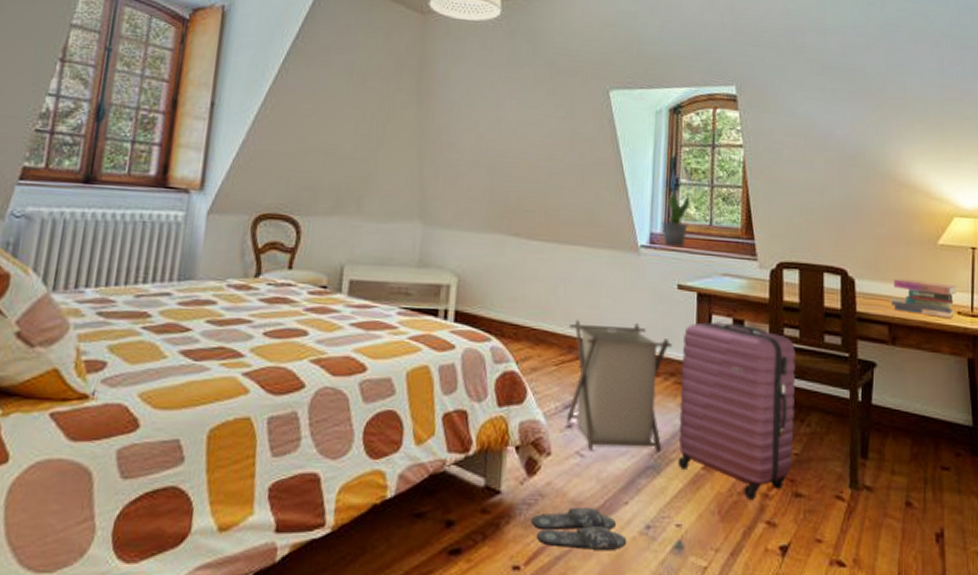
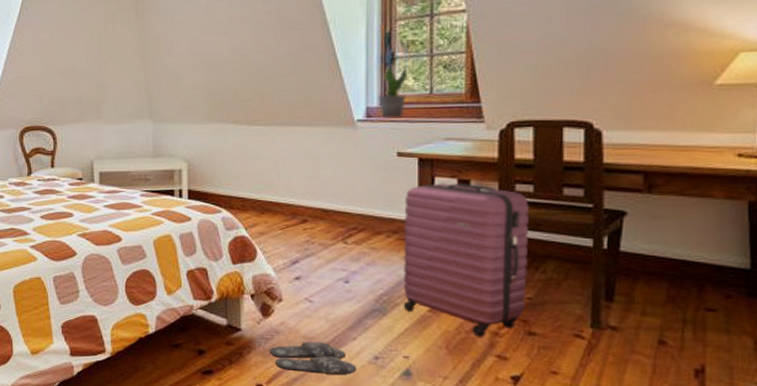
laundry basket: present [566,320,672,453] -> none [291,190,394,298]
books: present [891,277,956,319] -> none [647,124,738,162]

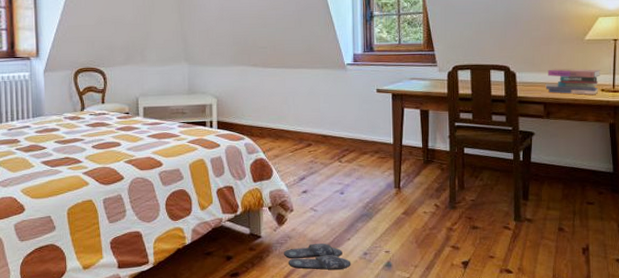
potted plant: present [378,66,408,119] -> none [362,22,383,63]
suitcase: present [403,183,529,337] -> none [383,112,471,232]
books: none [647,124,738,162] -> present [545,68,600,95]

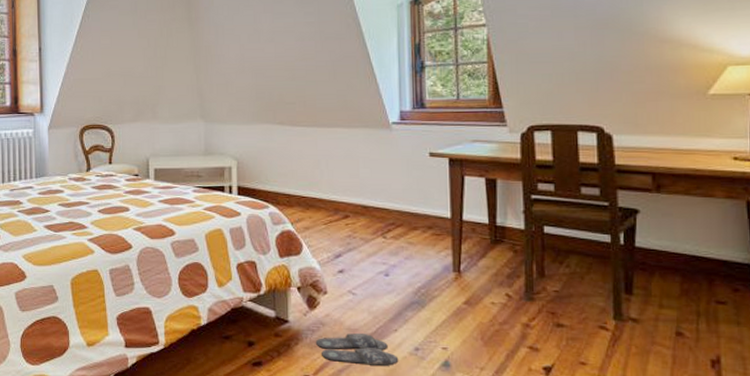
books: present [545,68,600,95] -> none [653,129,732,165]

